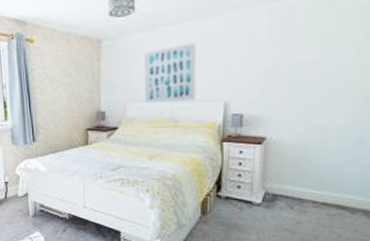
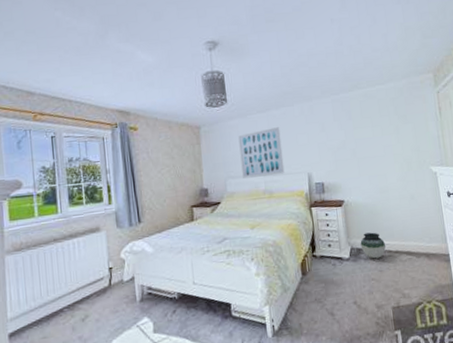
vase: none [278,178,311,208] -> present [360,232,386,259]

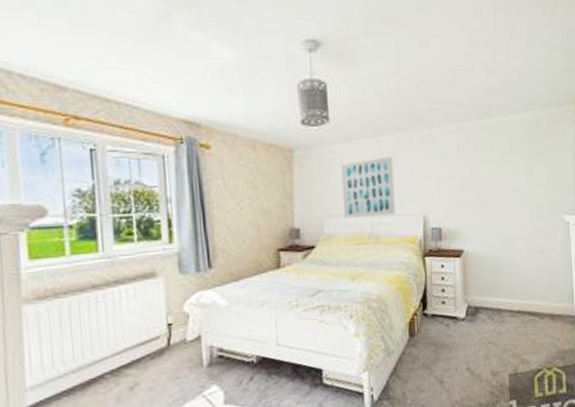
vase: present [360,232,386,259] -> none [478,288,507,319]

